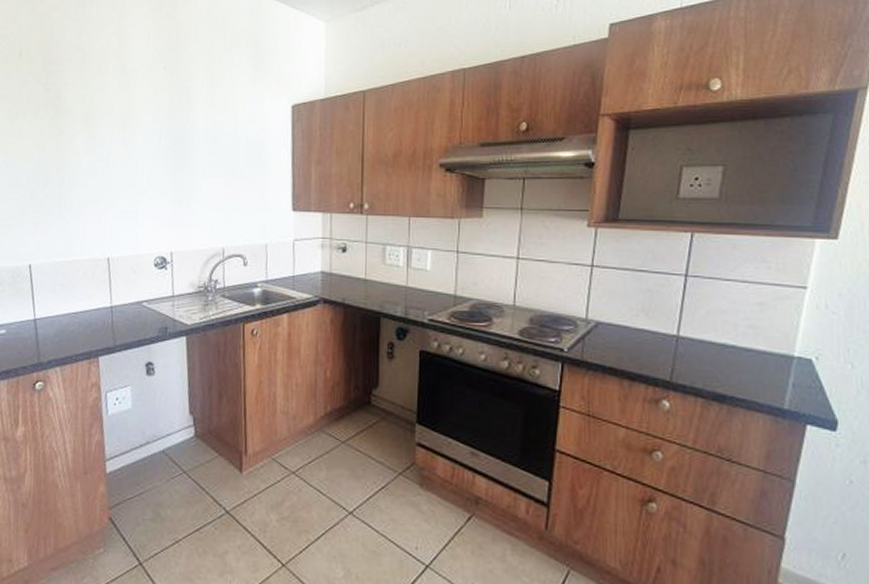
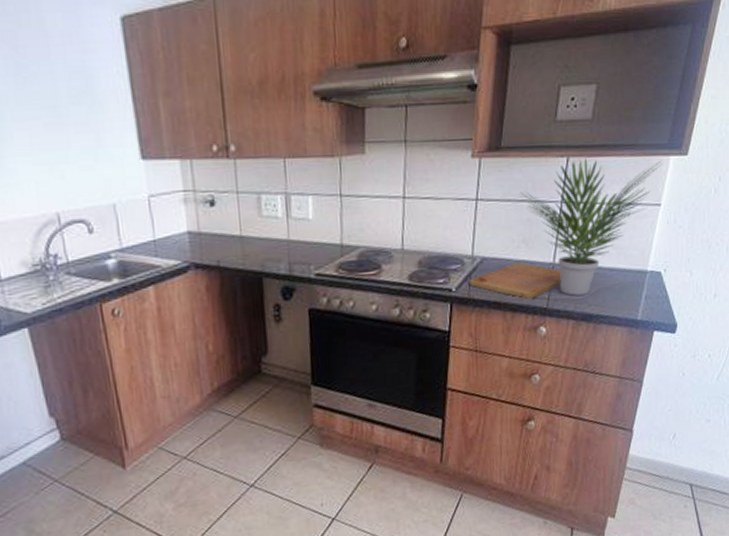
cutting board: none [583,330,687,370] -> present [470,262,562,300]
potted plant: none [639,234,806,373] -> present [520,158,663,296]

